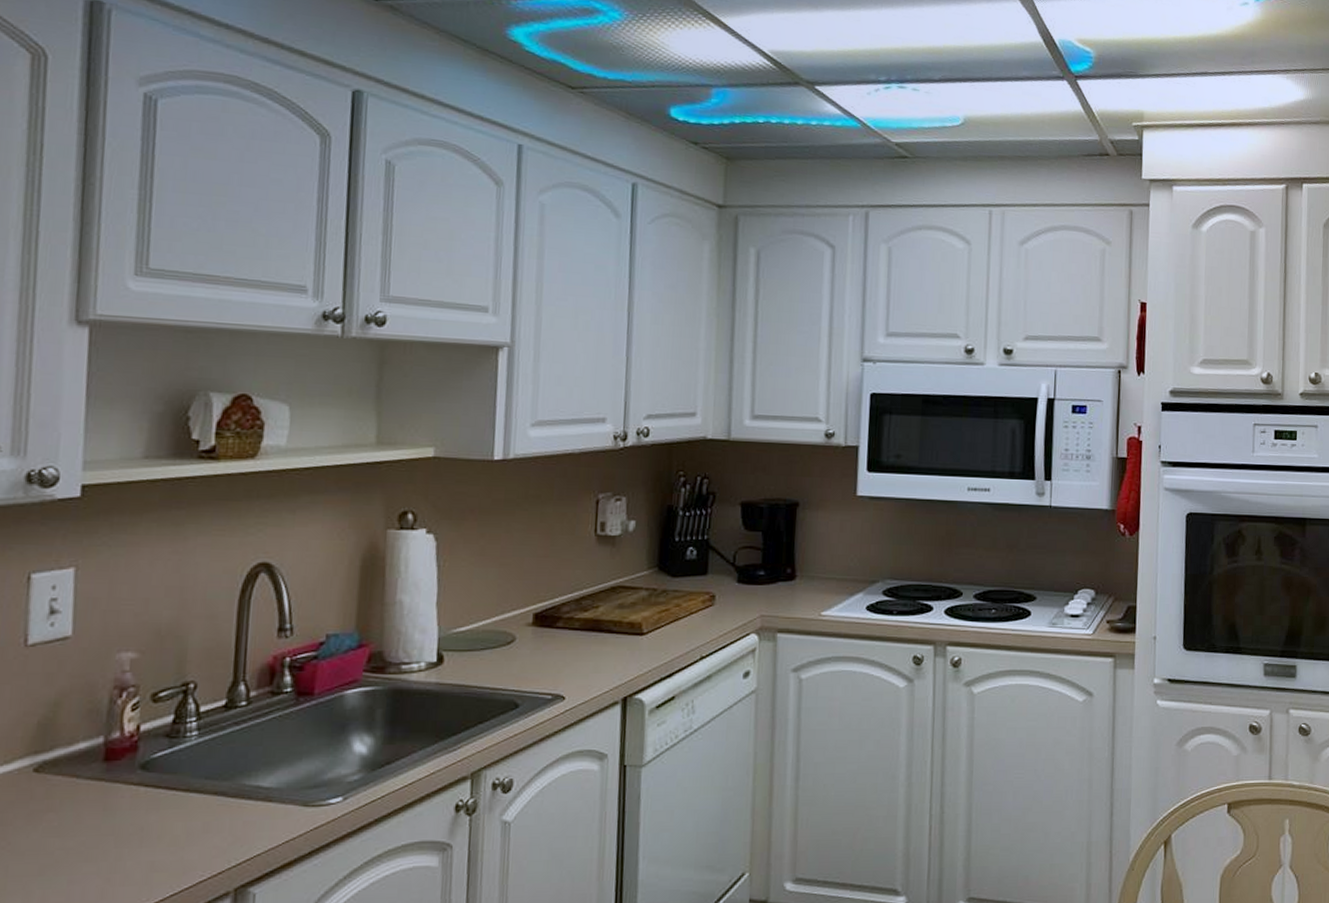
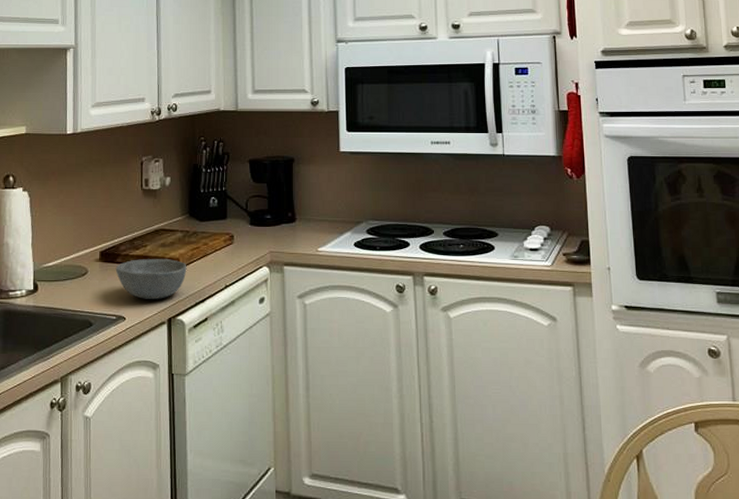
bowl: none [554,622,652,674] -> present [115,258,187,299]

